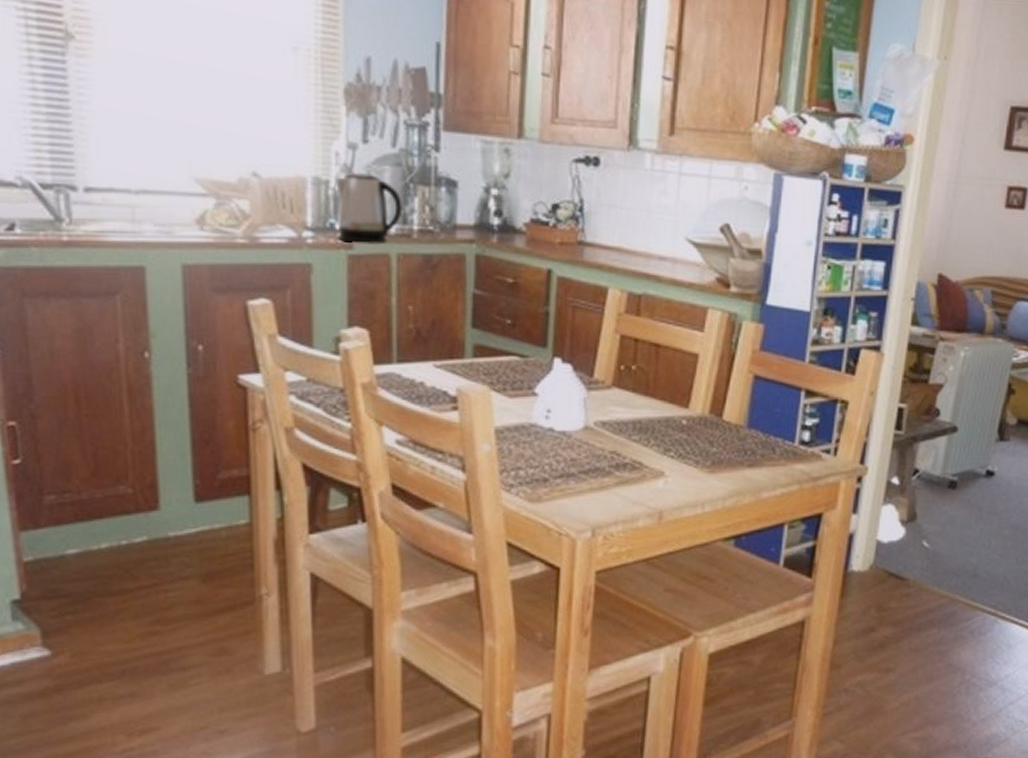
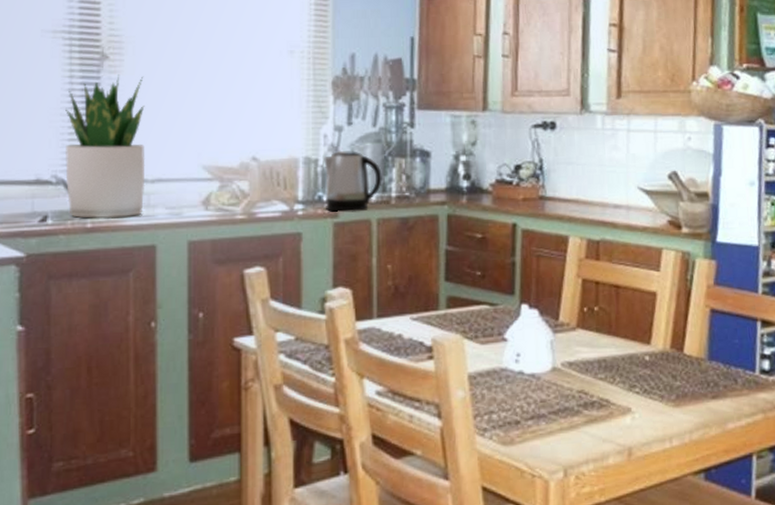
planter: none [26,59,129,232] -> present [65,74,146,219]

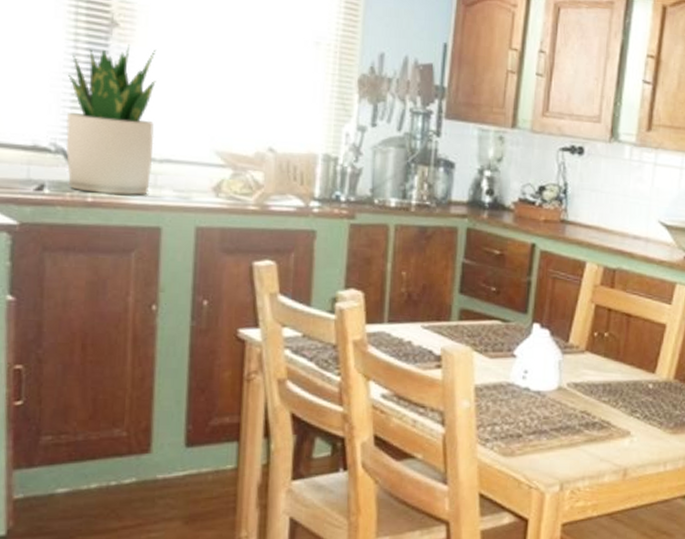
kettle: present [324,151,382,213] -> none [343,152,404,216]

